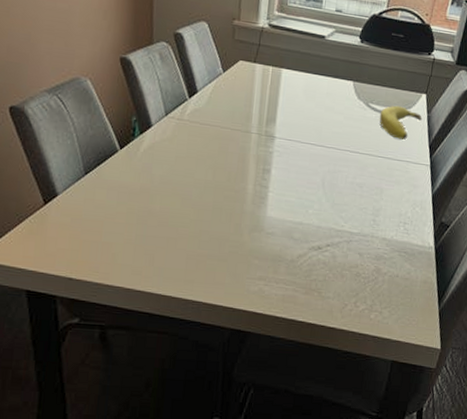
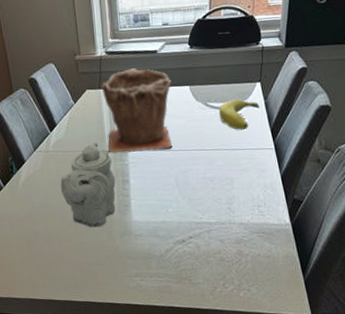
teapot: none [189,120,256,217] -> present [60,142,116,228]
plant pot: none [253,48,335,144] -> present [101,68,173,153]

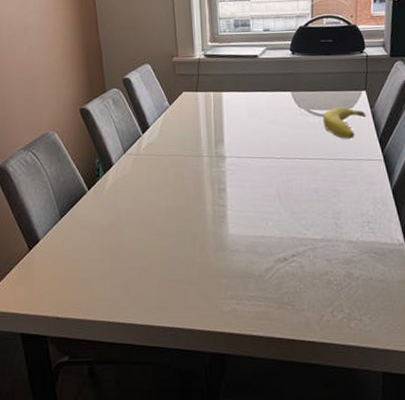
teapot: present [60,142,116,228] -> none [150,147,211,241]
plant pot: present [101,68,173,153] -> none [199,72,273,159]

